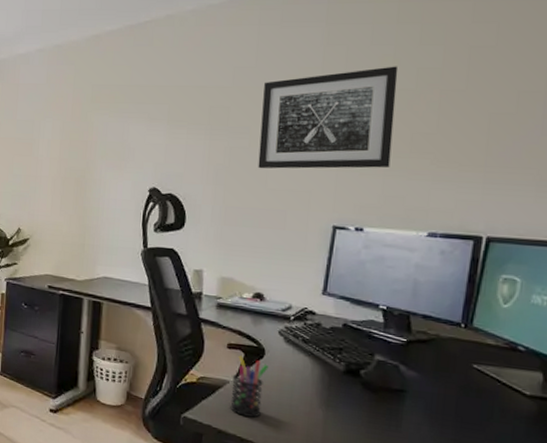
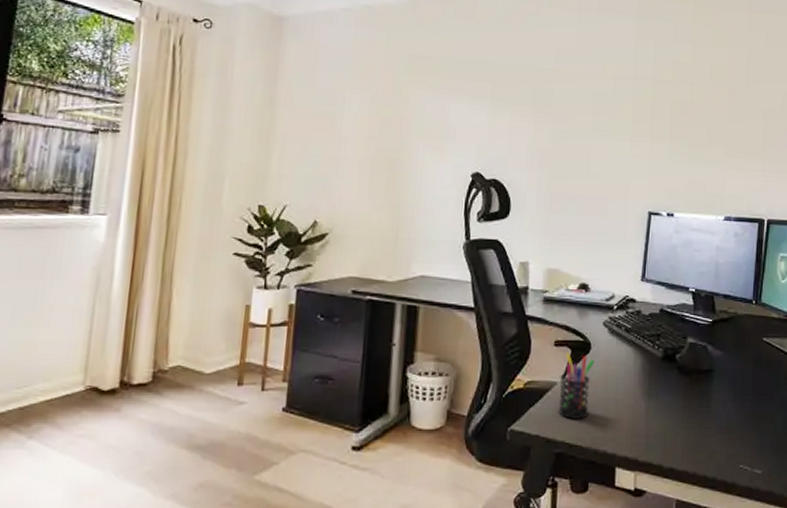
wall art: present [258,66,398,169] -> none [580,61,696,156]

